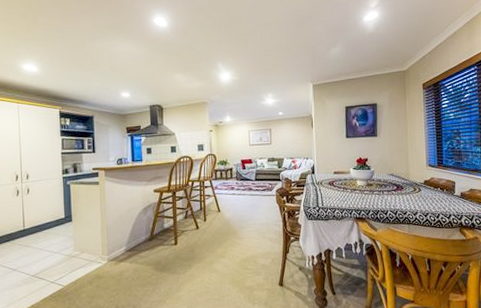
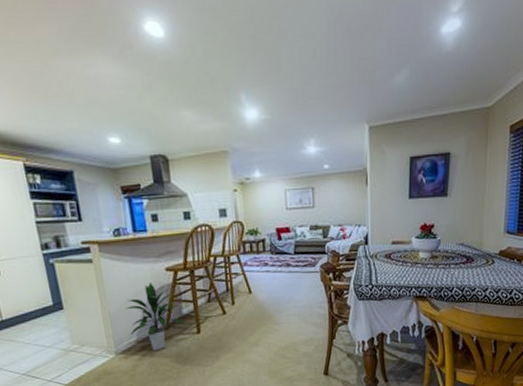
indoor plant: none [119,200,166,259] -> present [125,281,187,351]

